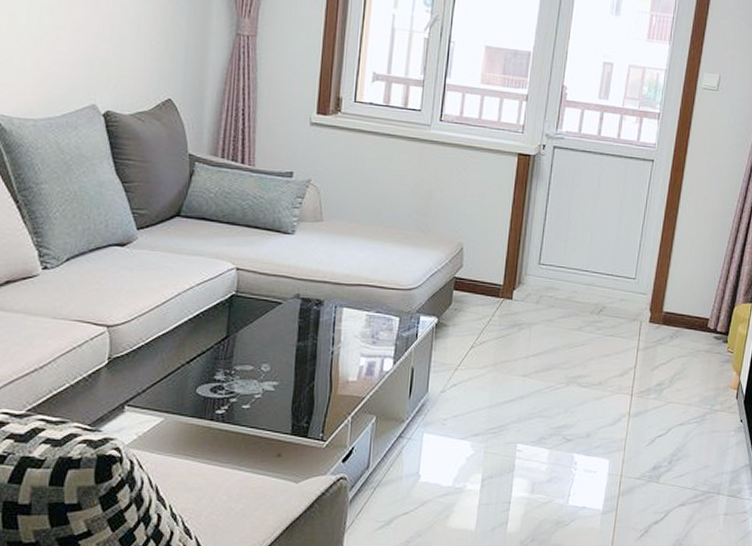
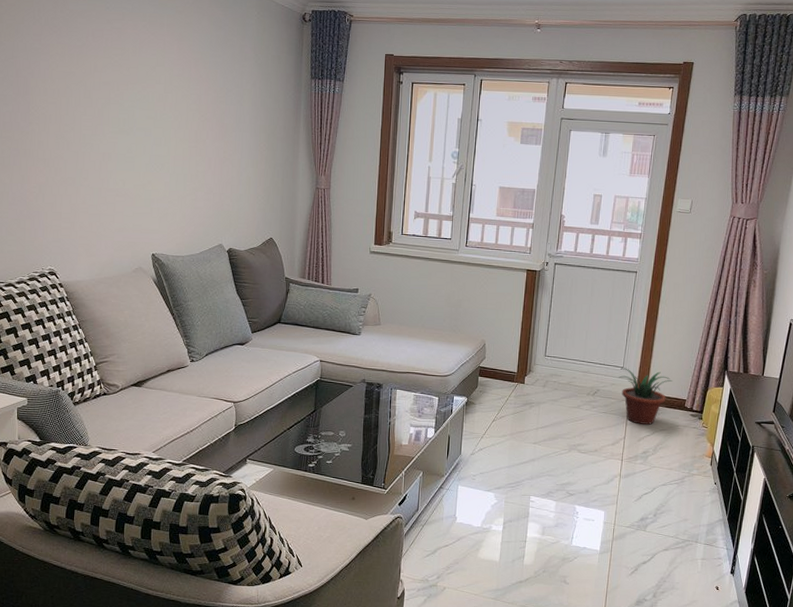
potted plant: none [629,279,693,350] -> present [618,368,672,425]

